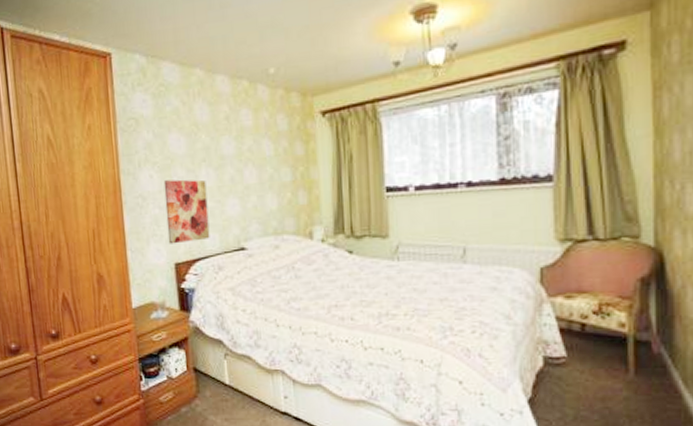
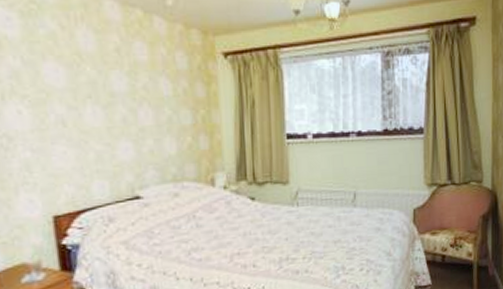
wall art: present [163,179,210,244] -> none [36,117,98,194]

